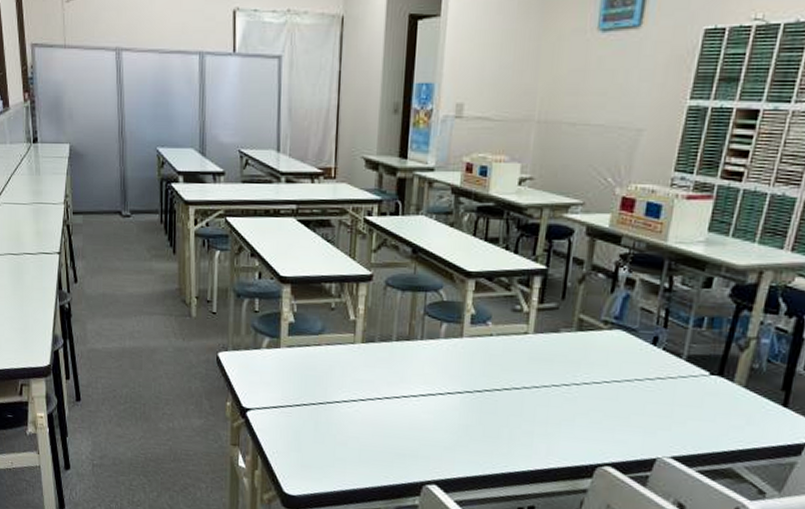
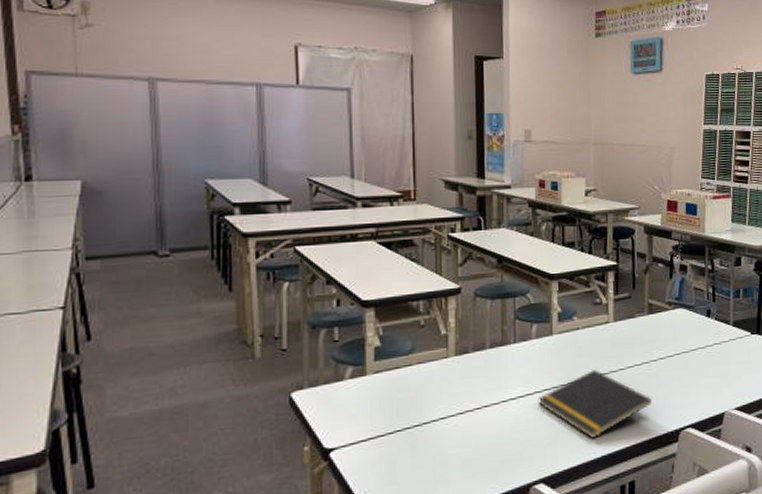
notepad: none [439,382,567,454] -> present [537,370,651,439]

